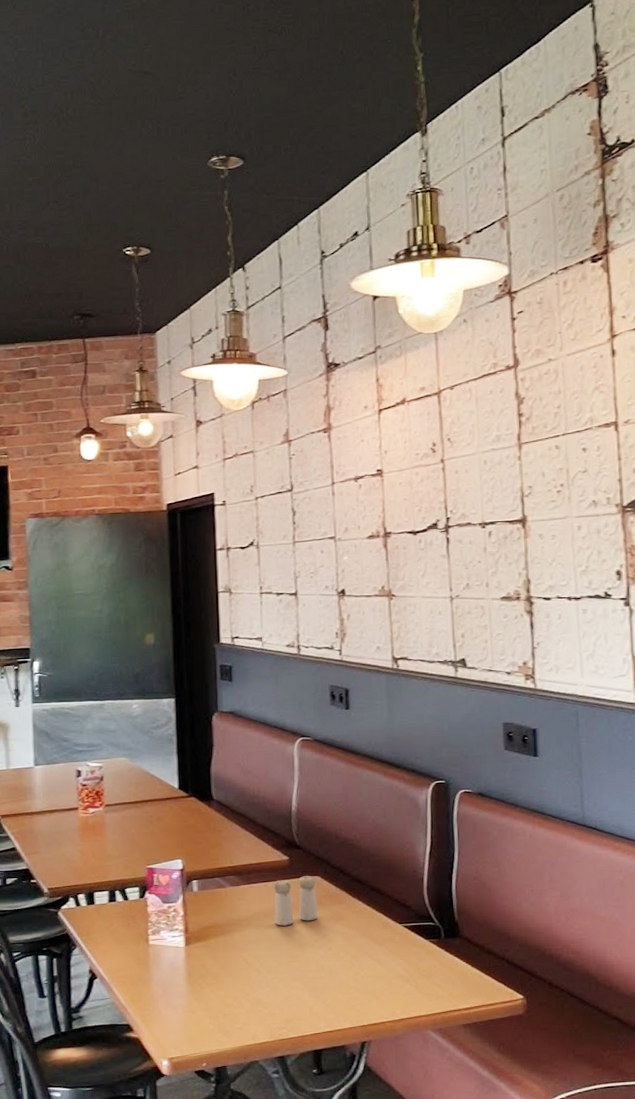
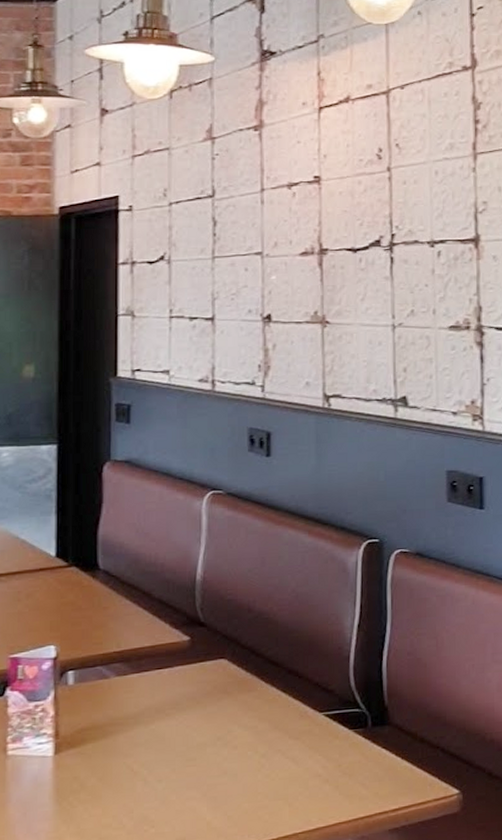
salt and pepper shaker: present [273,876,318,926] -> none [169,659,222,723]

